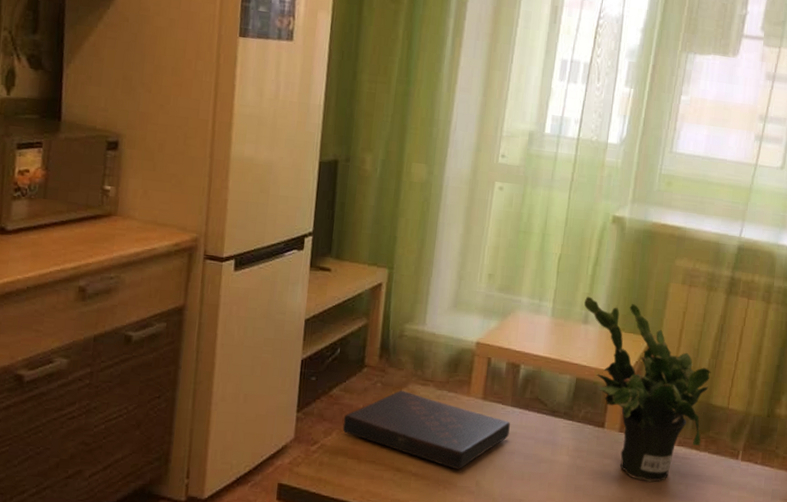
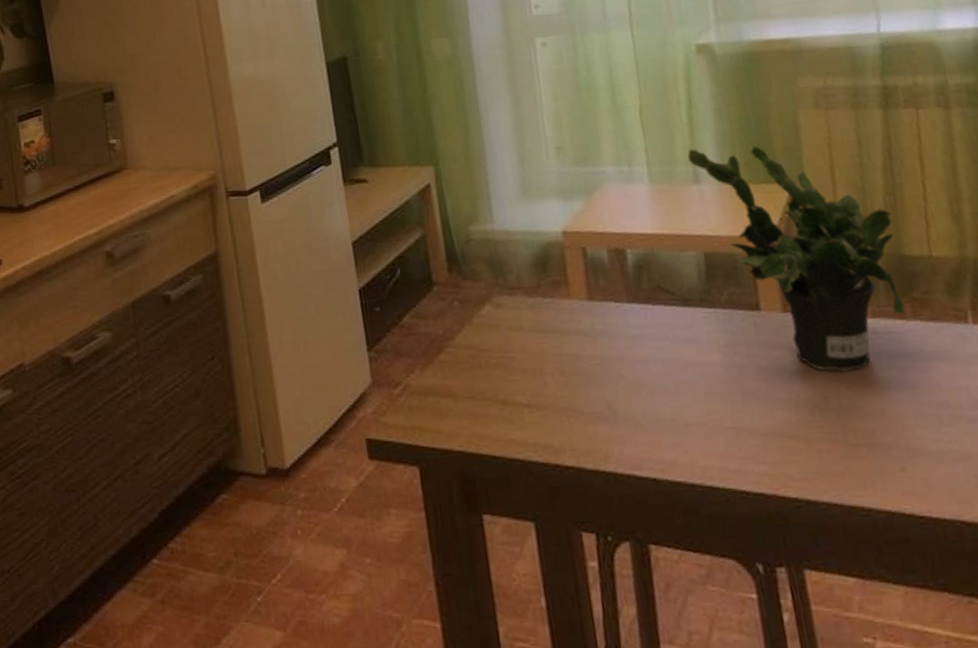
book: present [342,390,510,469] -> none [423,305,635,392]

